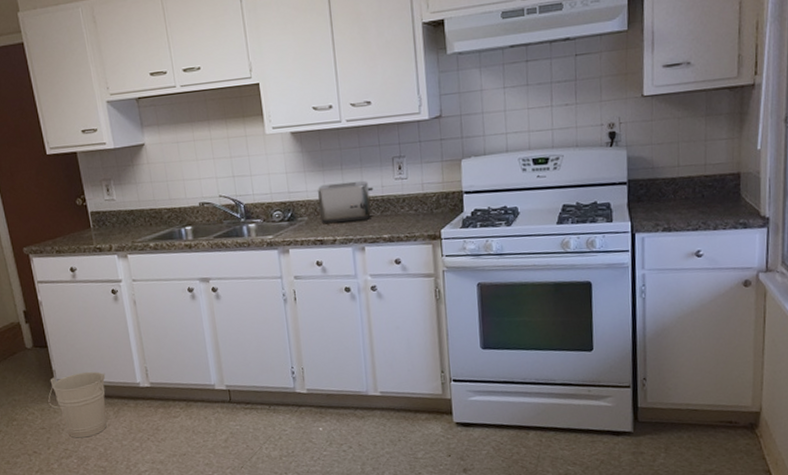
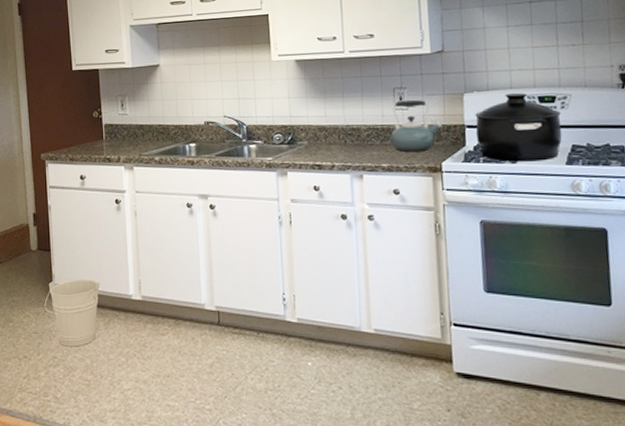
toaster: present [317,180,374,224] -> none [317,109,374,150]
kettle: none [390,168,441,221] -> present [390,99,443,152]
saucepan: none [472,156,554,225] -> present [475,93,563,162]

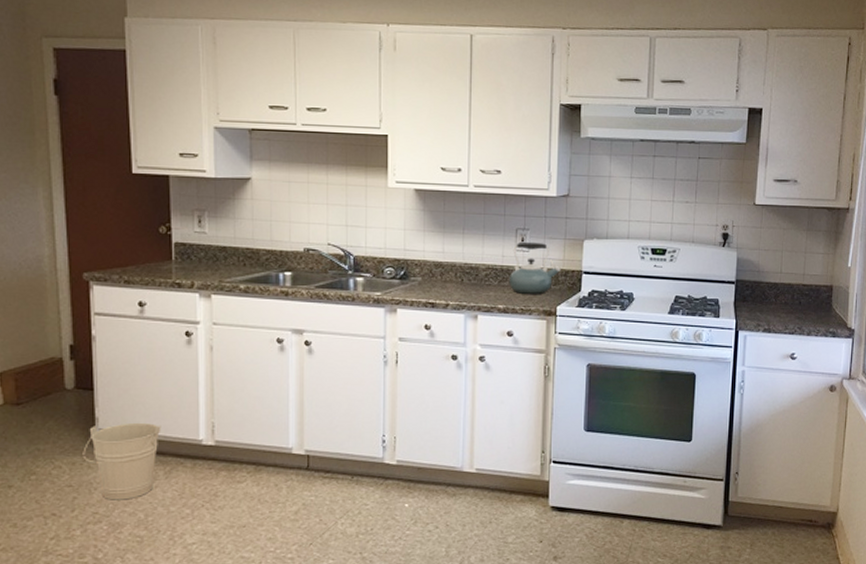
saucepan: present [475,93,563,162] -> none [591,244,669,309]

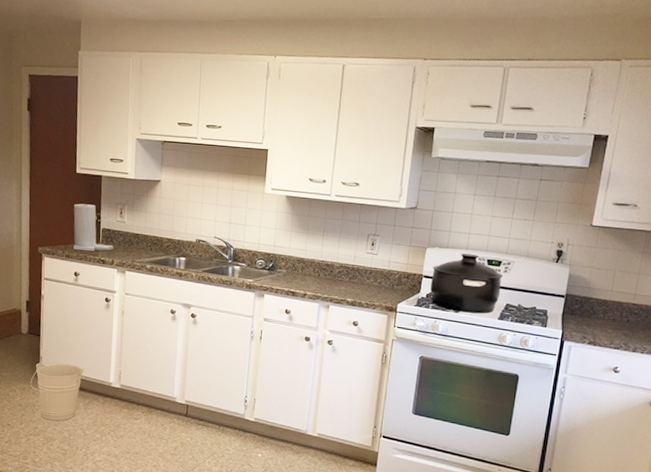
paper towel: none [132,212,192,274] -> present [72,203,114,252]
kettle: present [508,241,561,294] -> none [358,246,404,292]
saucepan: none [591,244,669,309] -> present [430,253,503,314]

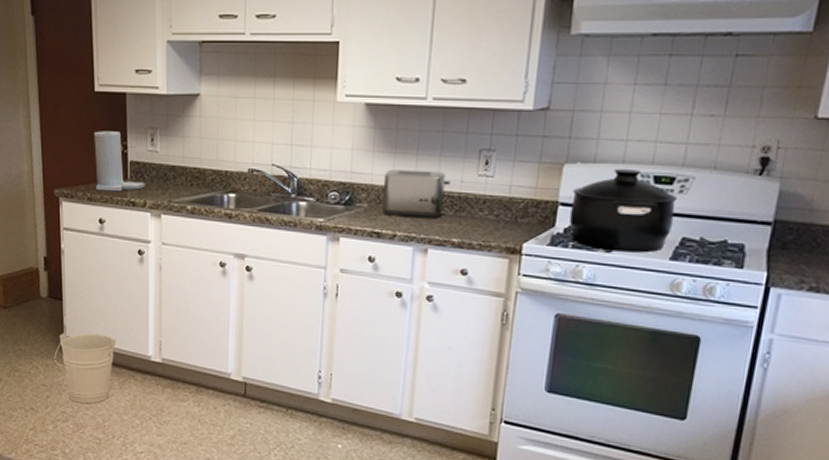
toaster: none [296,245,347,283] -> present [381,169,451,218]

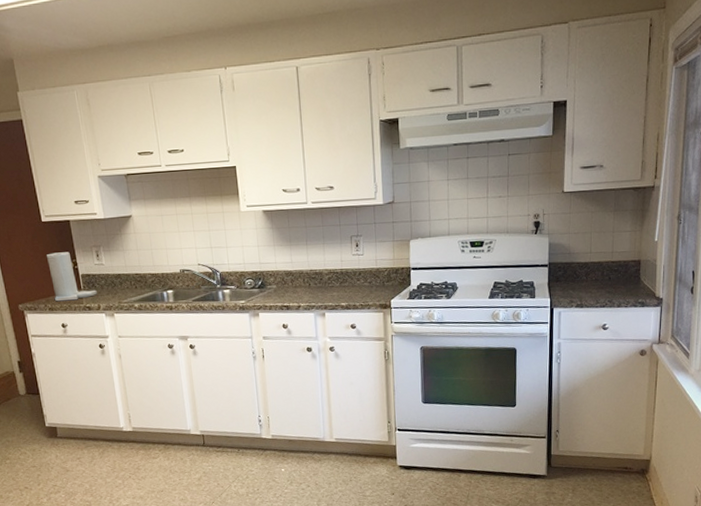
bucket: present [54,333,117,404] -> none [39,416,93,476]
toaster: present [381,169,451,218] -> none [284,255,334,292]
saucepan: present [569,169,677,253] -> none [419,239,487,298]

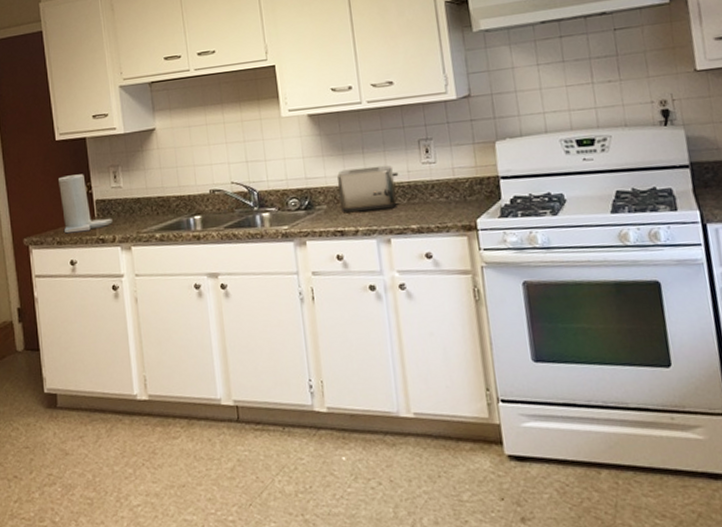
toaster: none [284,255,334,292] -> present [336,165,399,214]

